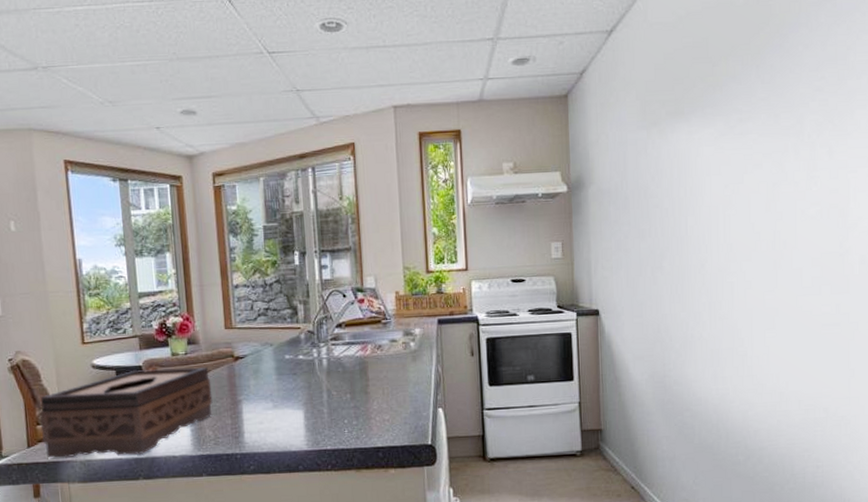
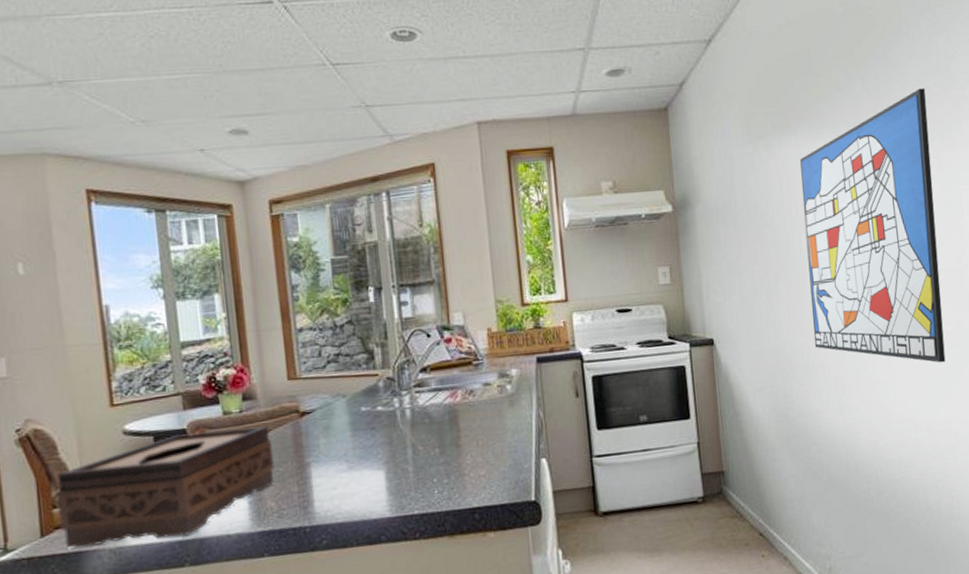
wall art: none [690,78,821,342] -> present [800,88,946,363]

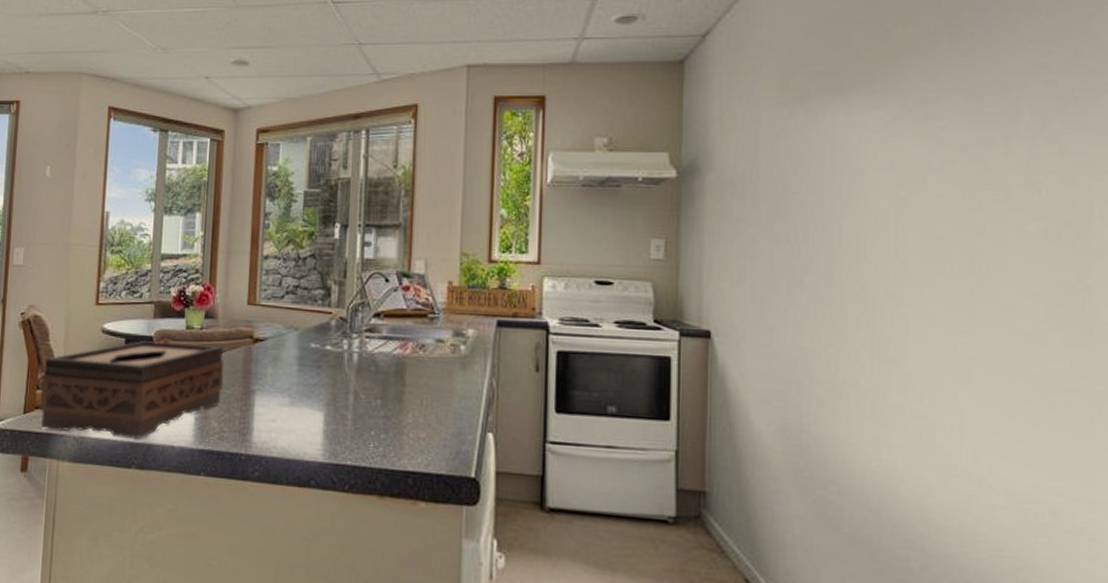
wall art: present [800,88,946,363] -> none [847,52,1047,412]

